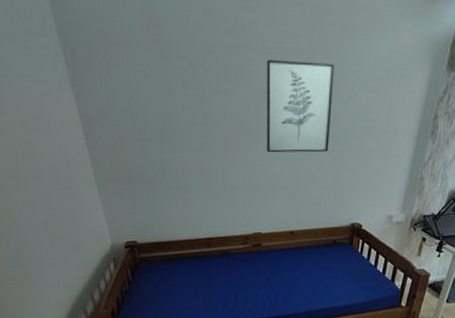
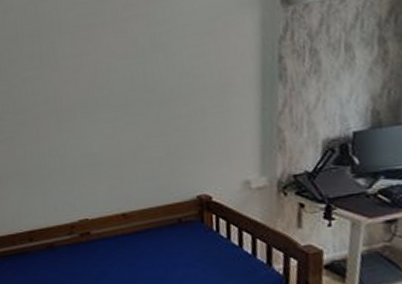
wall art: present [266,60,335,153] -> none [70,26,154,130]

